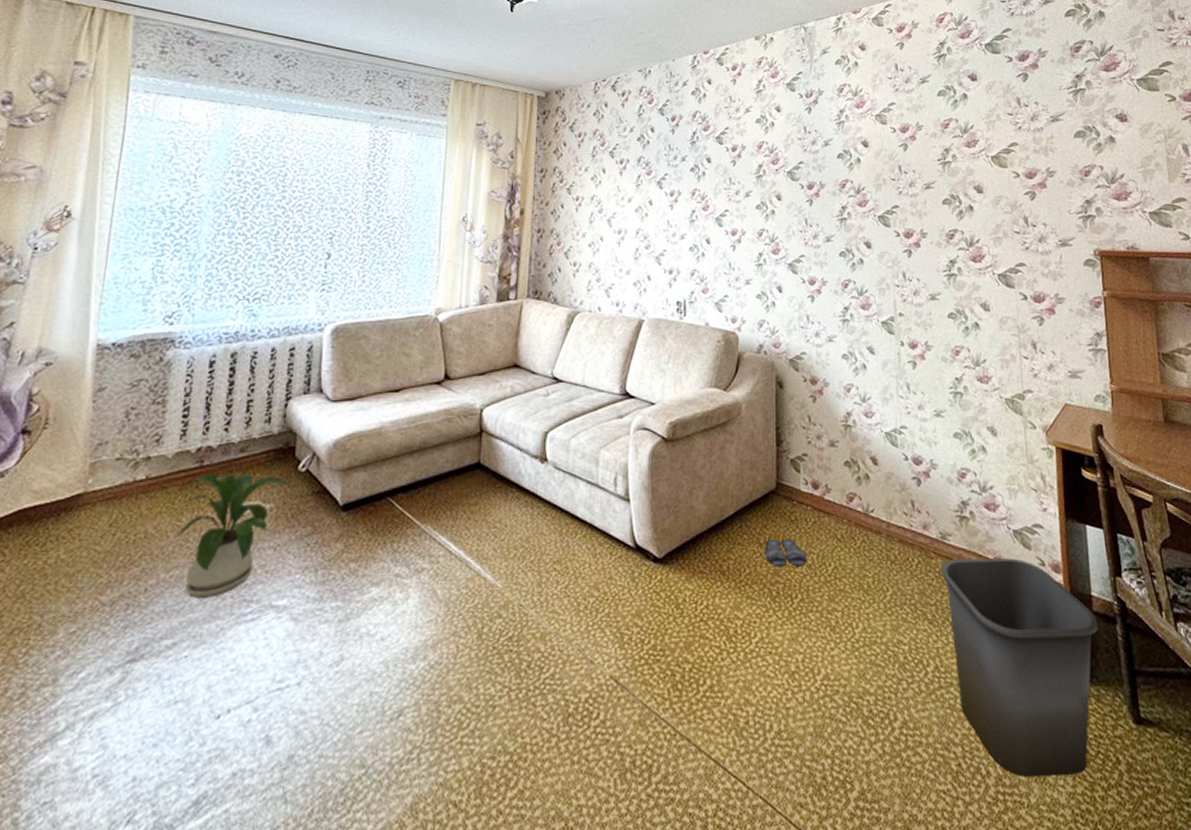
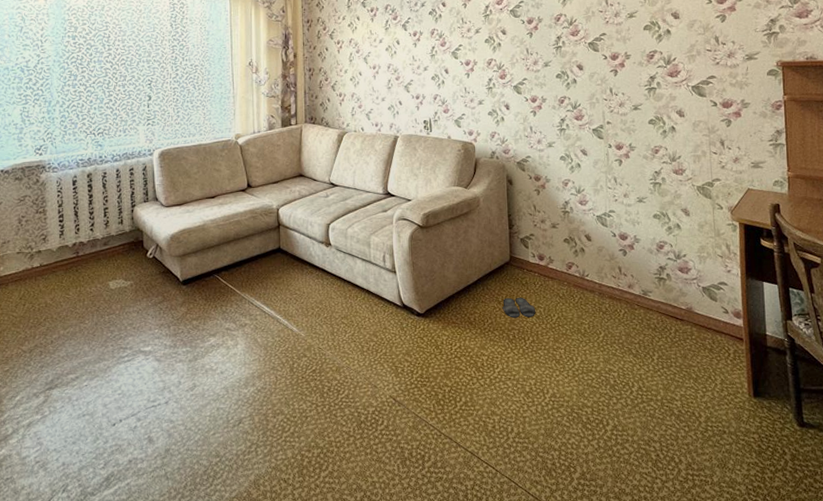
house plant: present [174,474,288,598] -> none [65,260,141,347]
waste bin: present [941,558,1098,777] -> none [643,308,771,464]

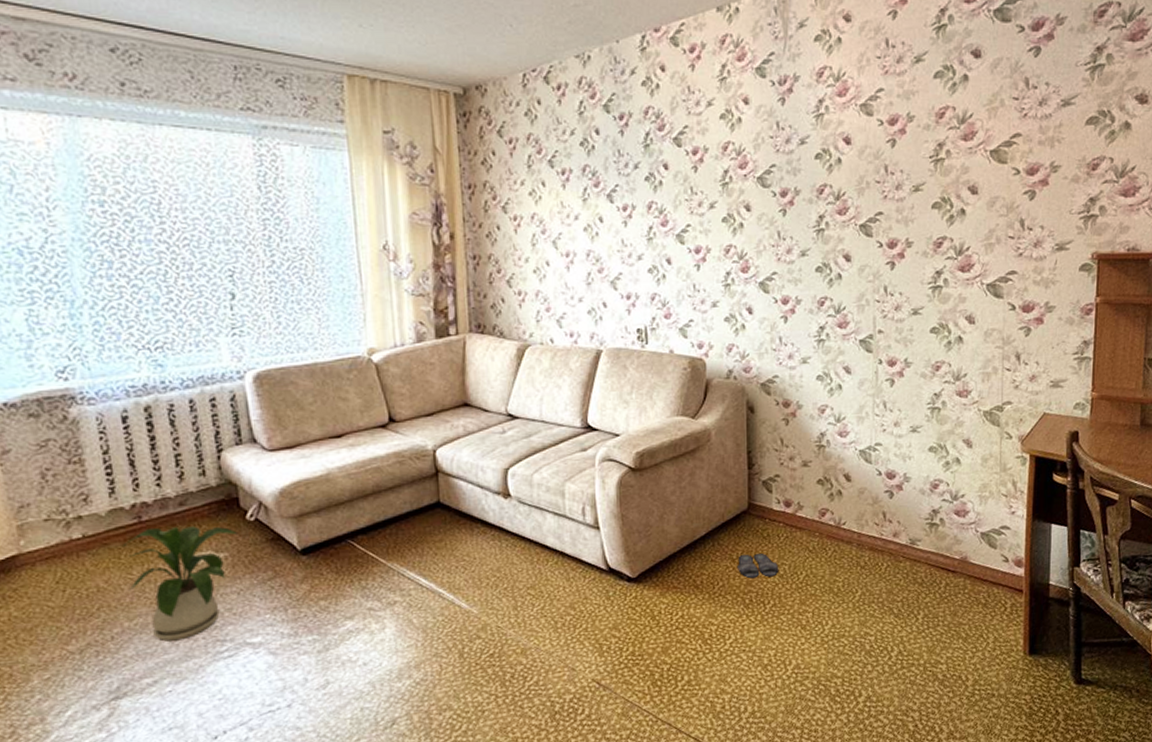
house plant: none [65,260,141,347] -> present [123,526,239,642]

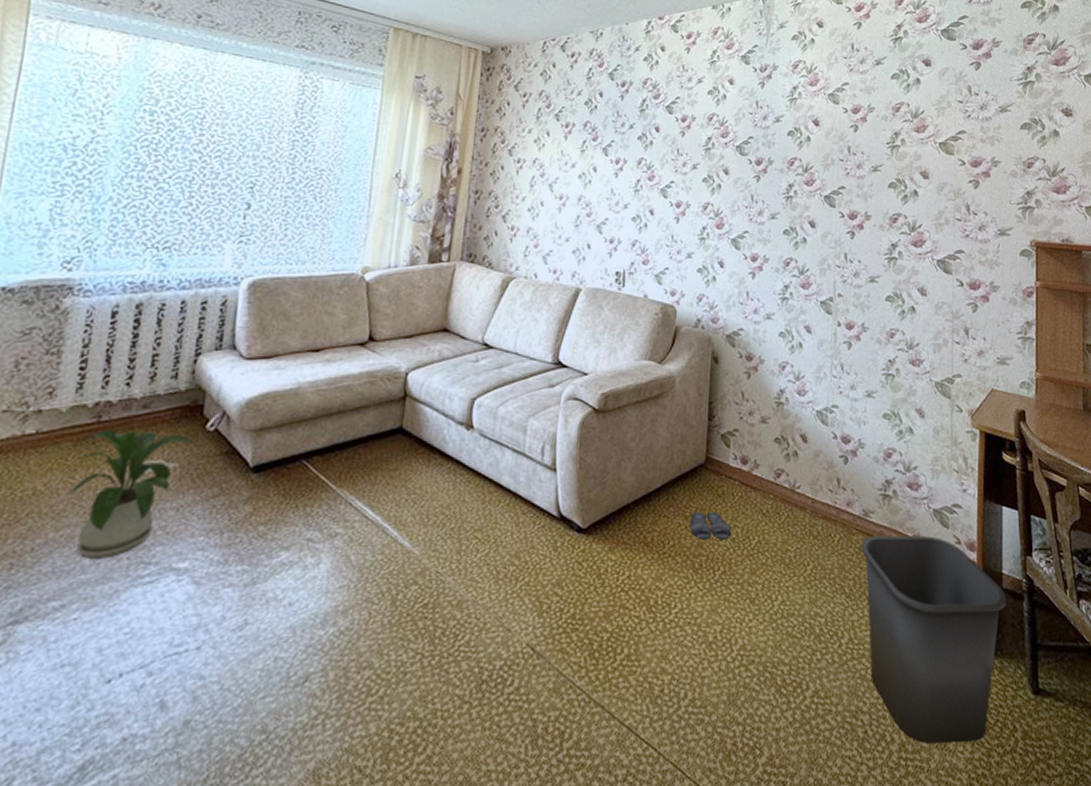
waste bin: none [909,557,1053,731] -> present [862,536,1006,744]

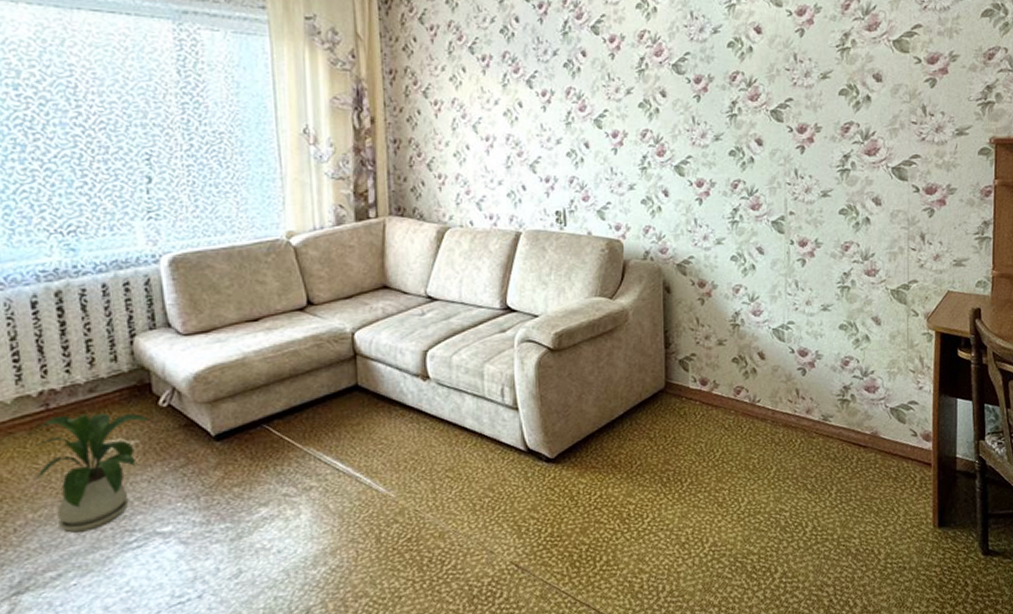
slippers: present [689,513,731,540] -> none [654,432,695,458]
waste bin: present [862,536,1006,744] -> none [822,432,960,604]

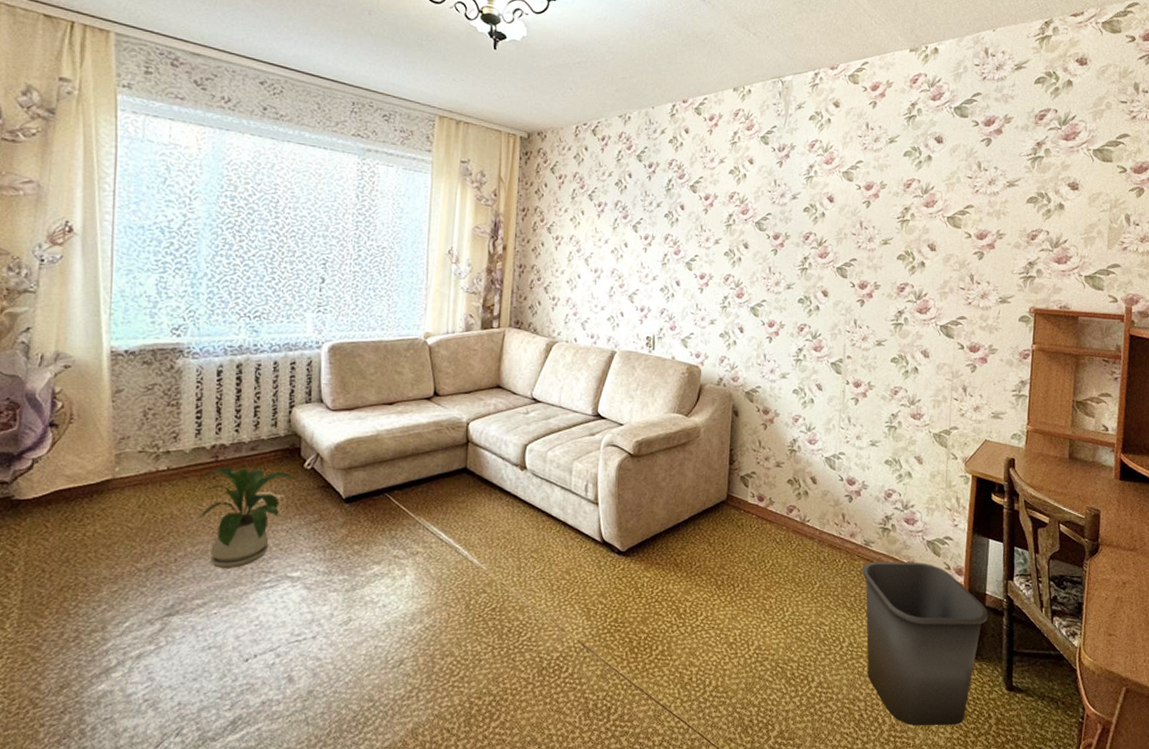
waste bin: none [822,432,960,604] -> present [862,562,988,725]

